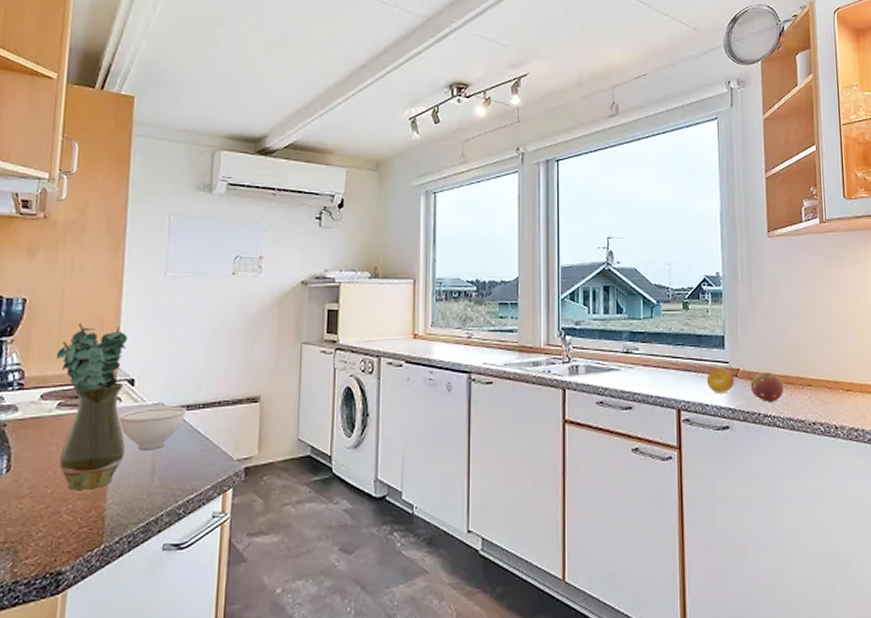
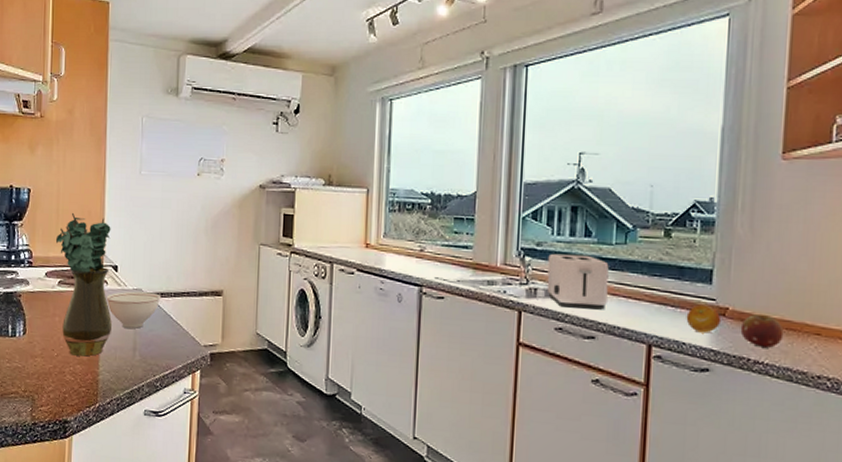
toaster: none [586,330,640,381] -> present [546,253,609,310]

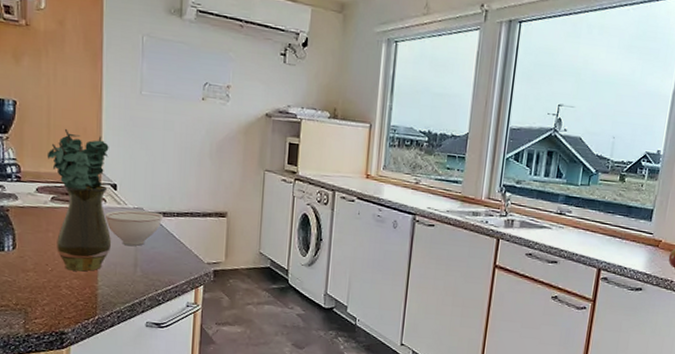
toaster: present [546,253,609,310] -> none [521,190,574,240]
fruit: present [686,304,722,334] -> none [629,237,656,261]

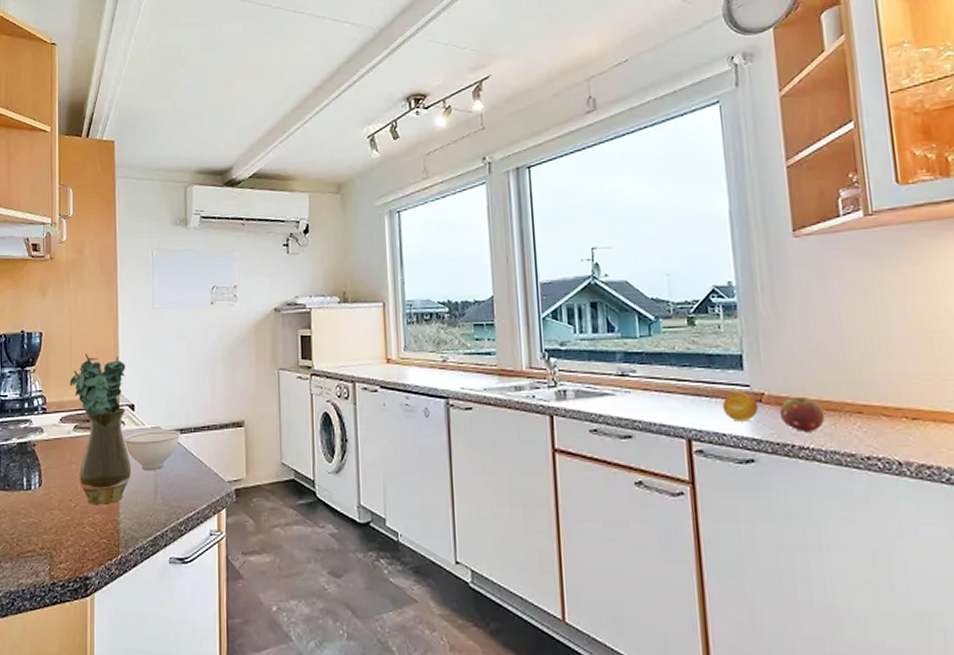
fruit: none [629,237,656,261] -> present [722,392,759,422]

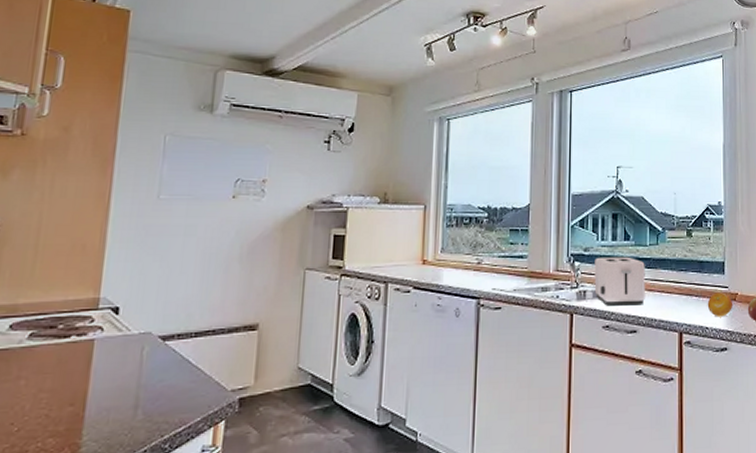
vase: present [69,353,132,504] -> none [28,247,113,427]
bowl: present [124,430,181,471] -> none [99,335,178,383]
toaster: none [573,351,640,407] -> present [594,257,645,306]

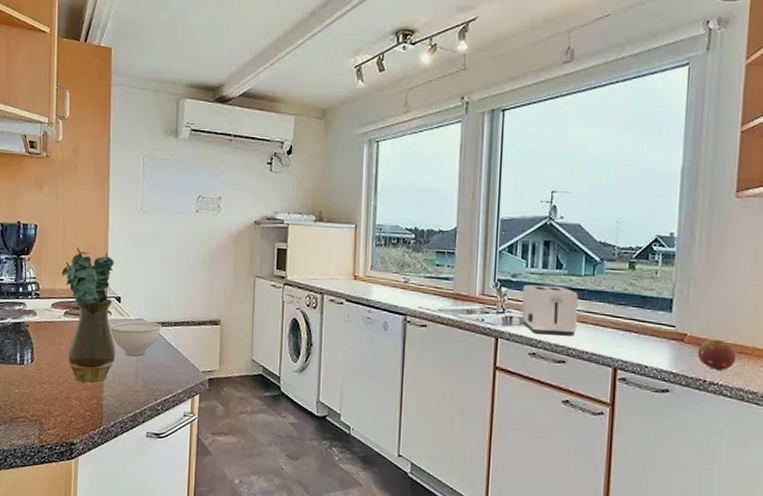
vase: none [28,247,113,427] -> present [61,247,116,383]
bowl: none [99,335,178,383] -> present [110,321,162,357]
fruit: present [707,292,734,317] -> none [648,331,681,357]

